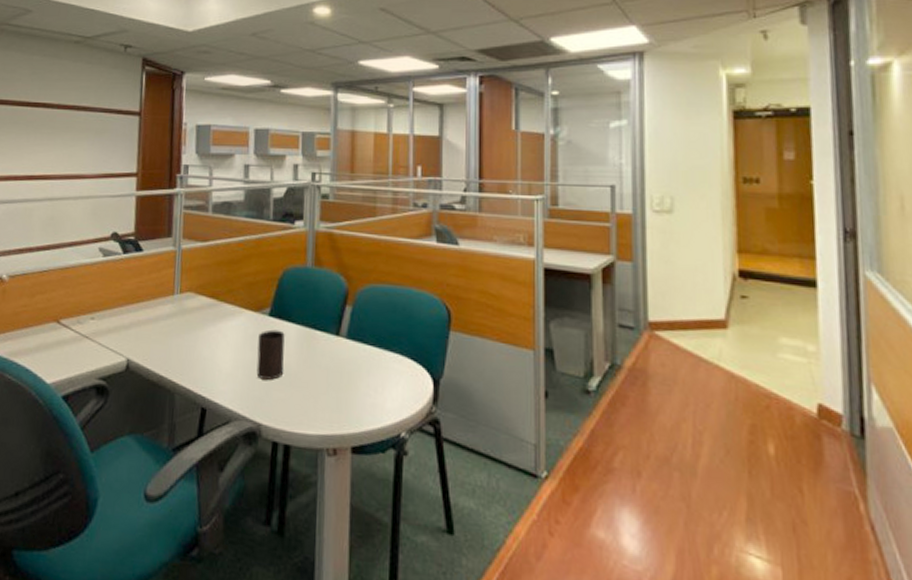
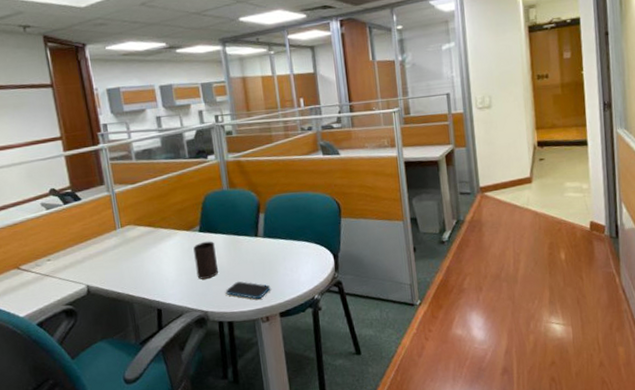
smartphone: none [287,391,346,422] -> present [225,281,271,300]

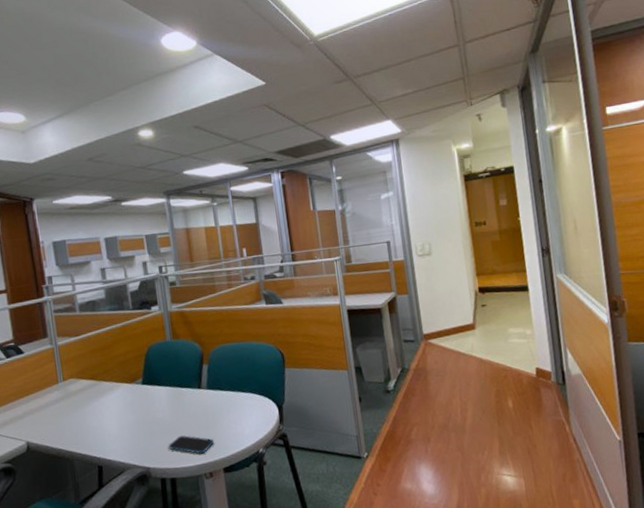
cup: present [193,241,218,280] -> none [136,393,161,434]

